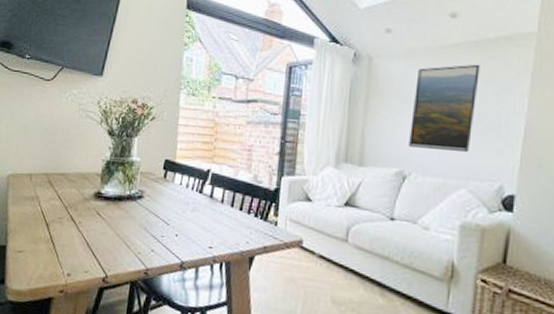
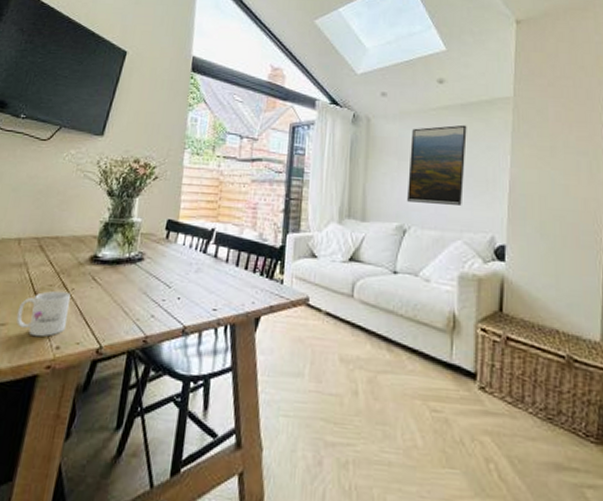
mug: none [31,223,78,265] -> present [16,290,71,337]

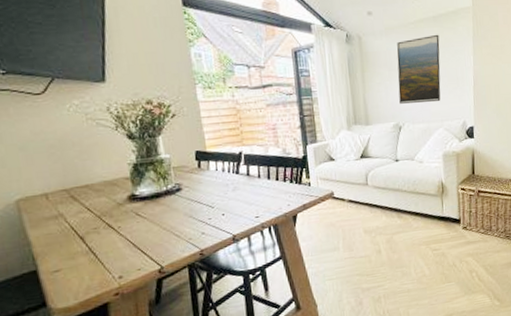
mug: present [16,290,71,337] -> none [67,230,124,274]

